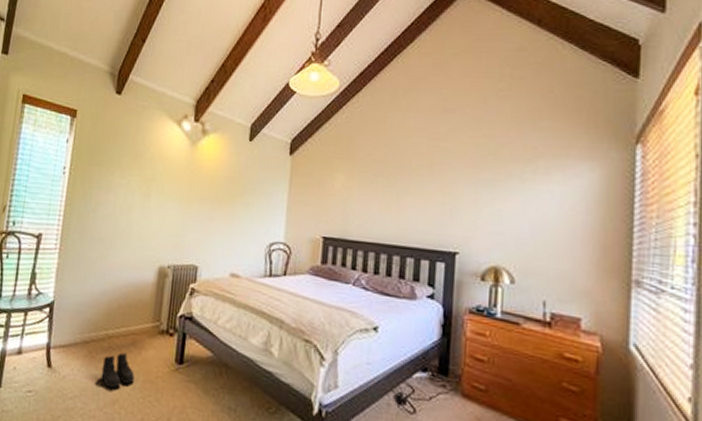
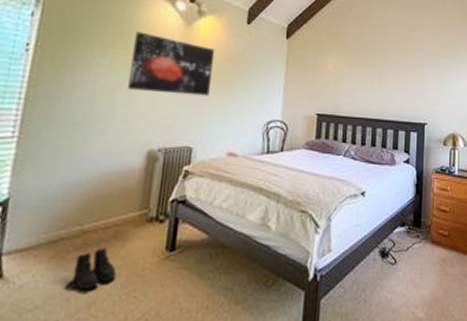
wall art: none [142,153,218,216] -> present [128,31,215,96]

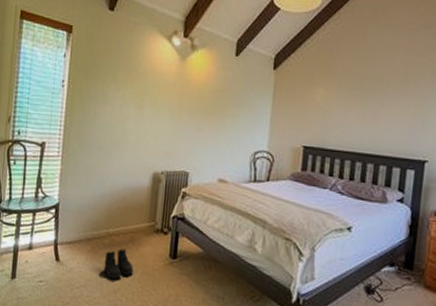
wall art: present [128,31,215,96] -> none [136,67,207,127]

